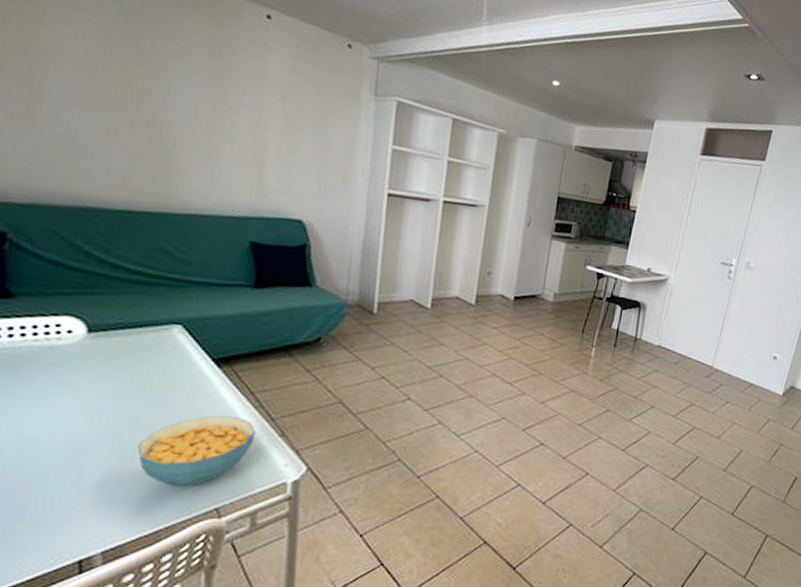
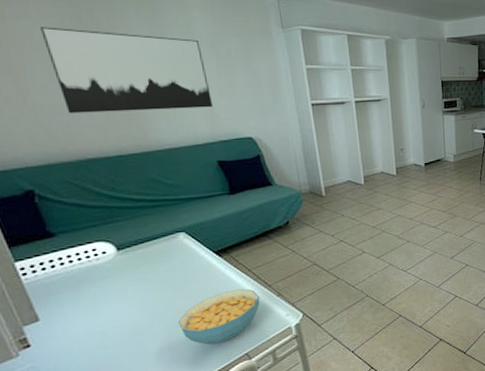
wall art: none [80,38,269,174] -> present [39,27,214,114]

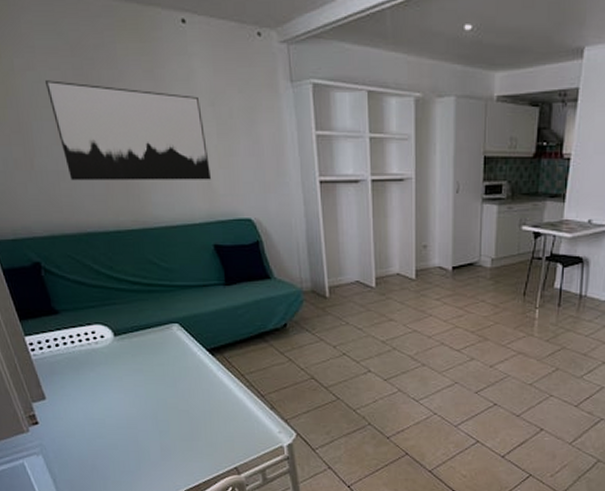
cereal bowl: present [178,288,260,345] -> none [170,394,252,451]

